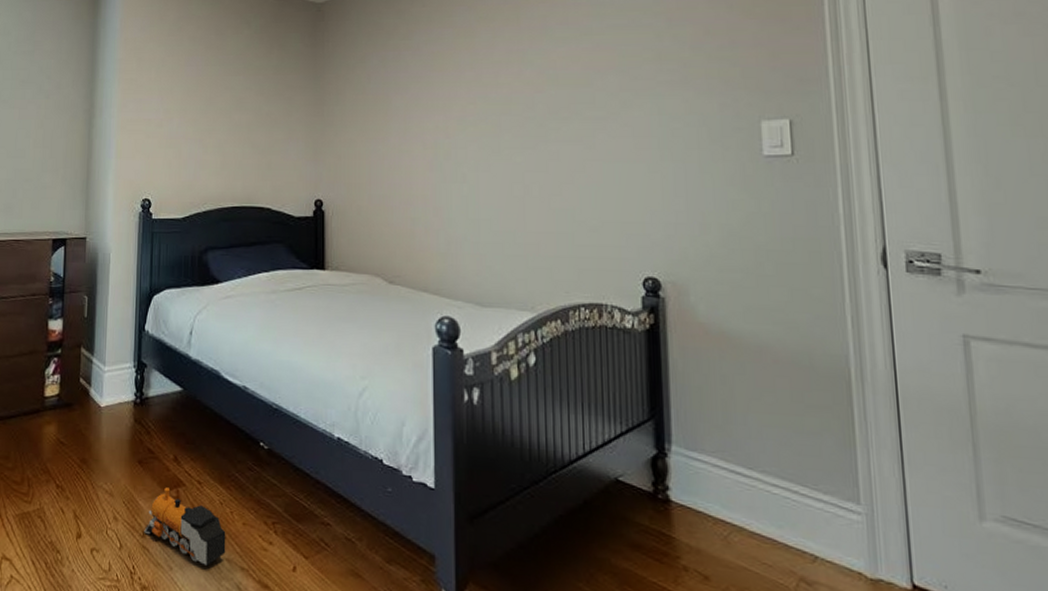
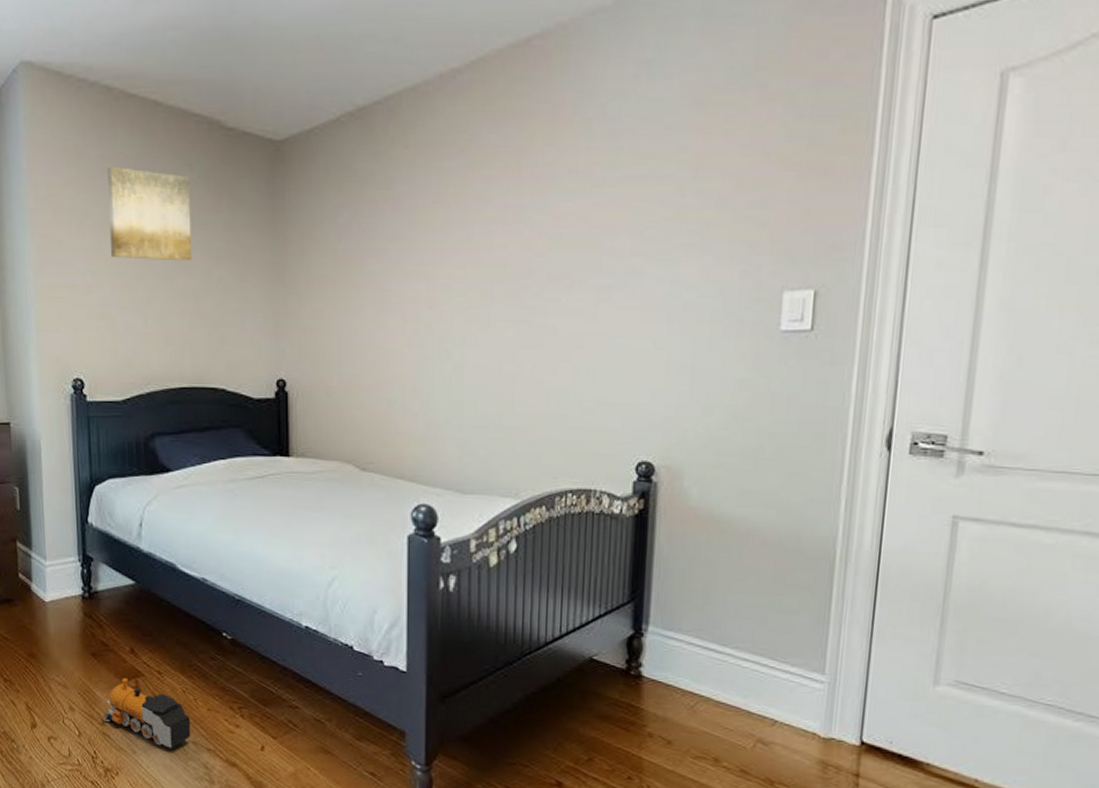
wall art: none [181,25,248,100] -> present [108,166,192,261]

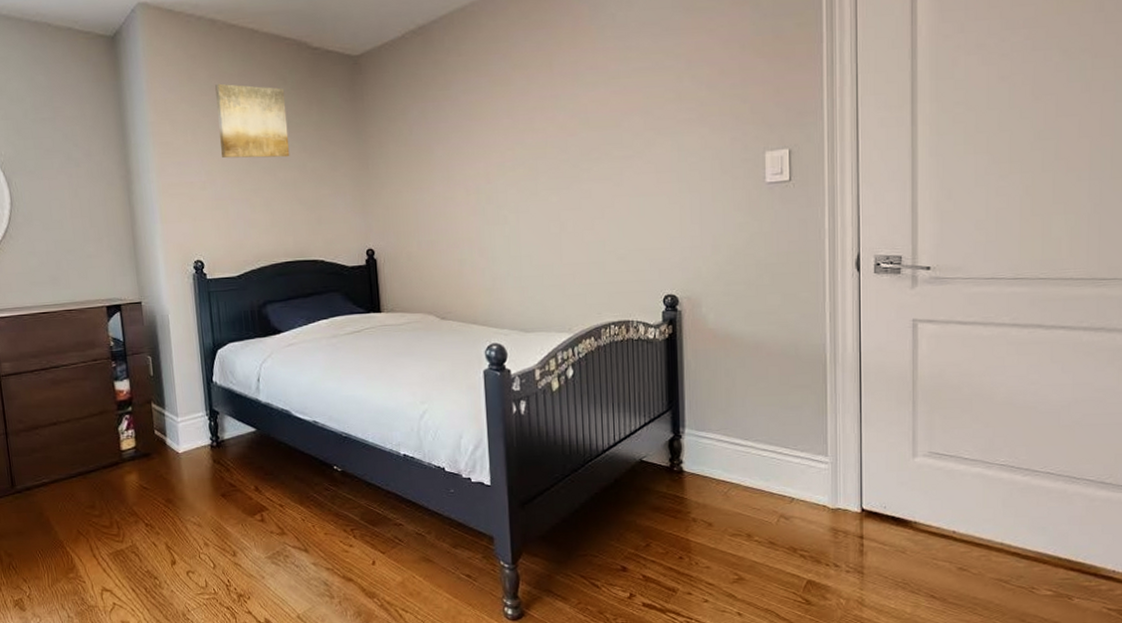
toy train: present [103,678,191,748] -> none [234,513,312,571]

